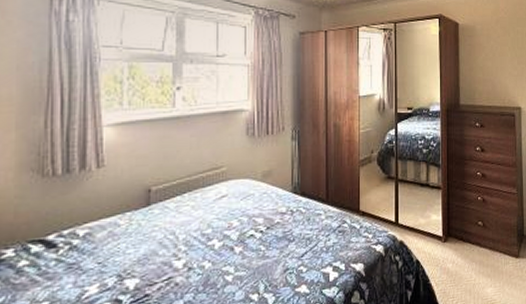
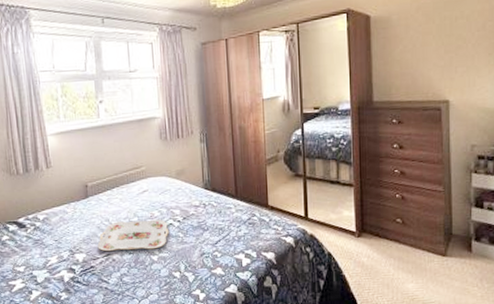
serving tray: none [156,230,249,273] -> present [97,219,170,251]

